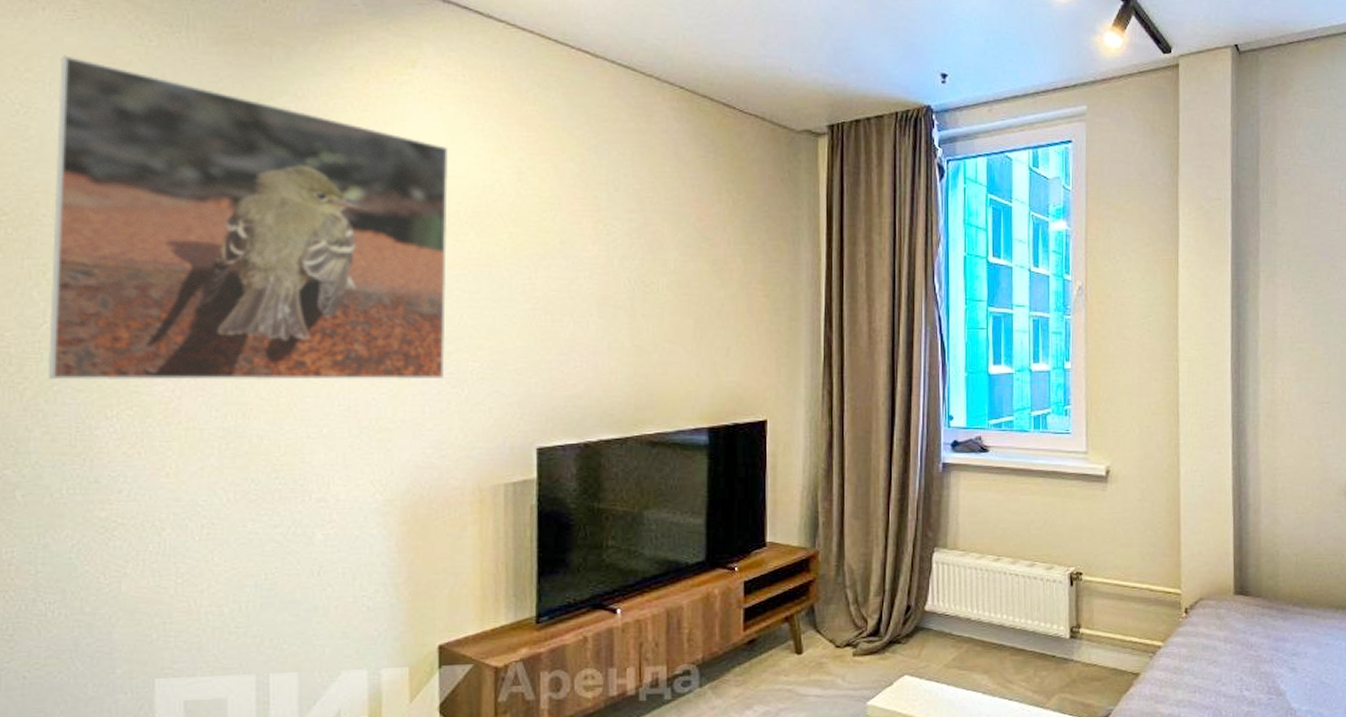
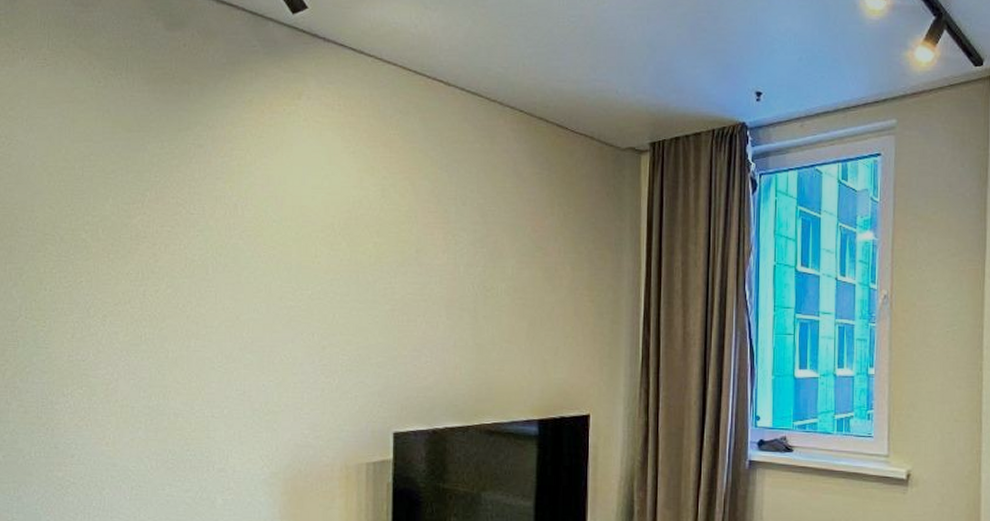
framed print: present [47,55,449,381] -> none [22,96,326,370]

